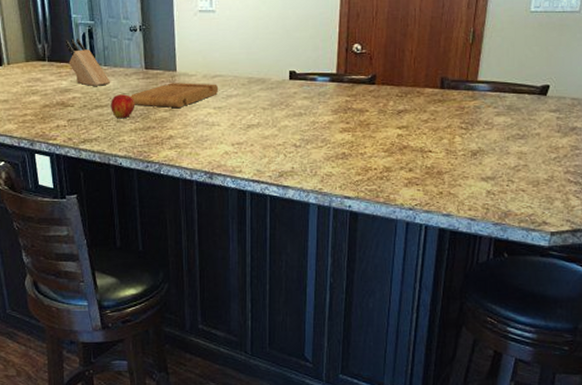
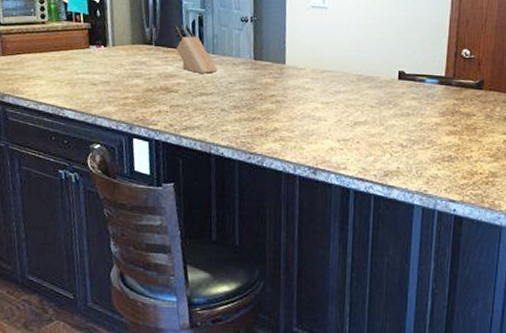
apple: present [111,94,136,118] -> none [216,83,242,107]
cutting board: present [131,83,219,108] -> none [237,75,327,100]

